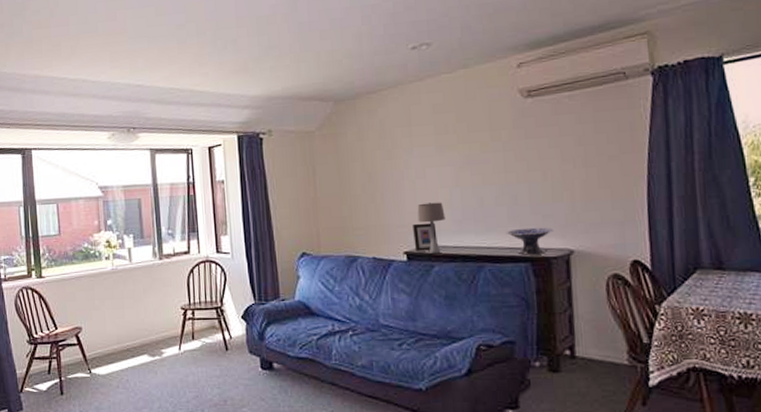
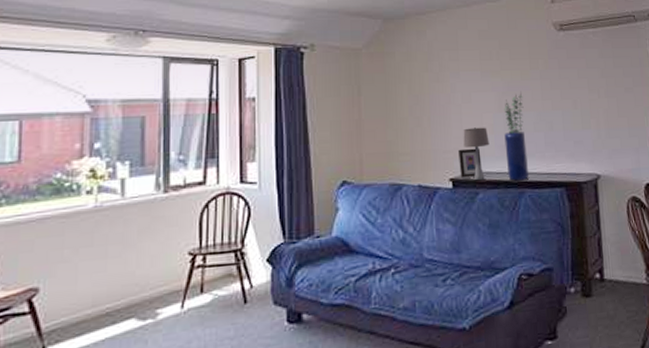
vase: none [461,164,490,255] -> present [504,91,530,181]
decorative bowl: present [506,227,554,255] -> none [543,153,584,180]

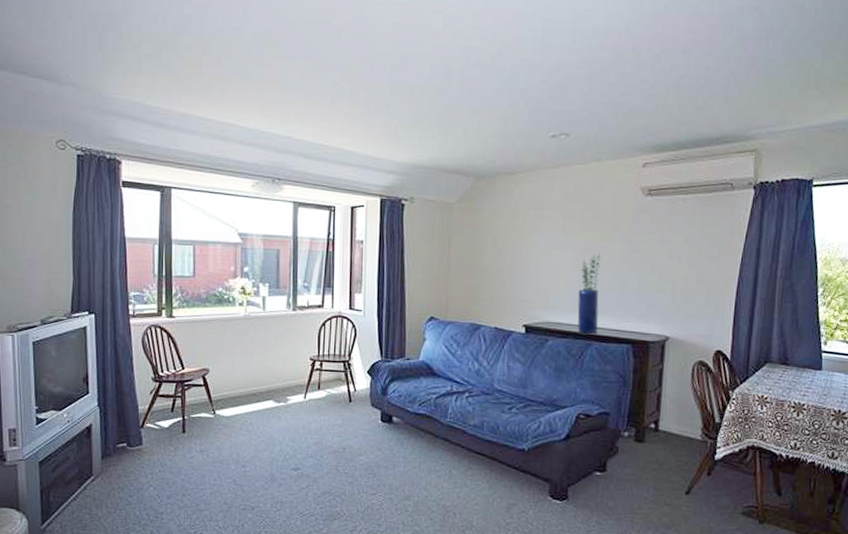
picture frame: present [457,148,482,178] -> none [533,300,554,326]
table lamp: present [463,127,490,181] -> none [539,282,564,330]

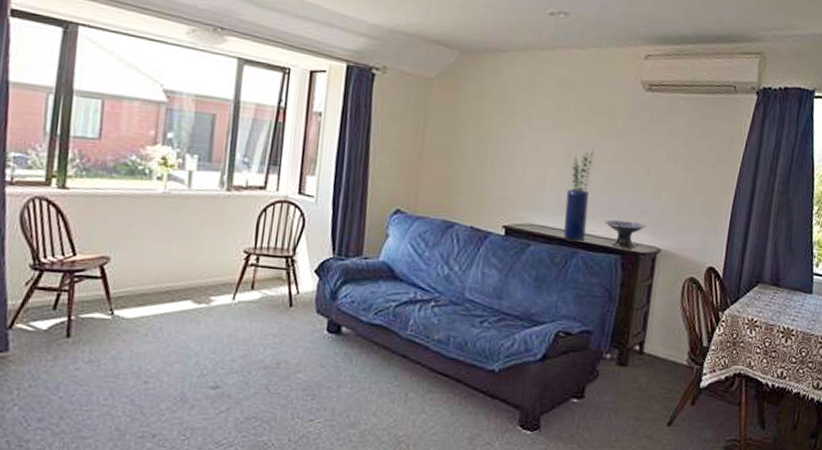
decorative bowl: none [614,313,655,338] -> present [603,219,648,249]

